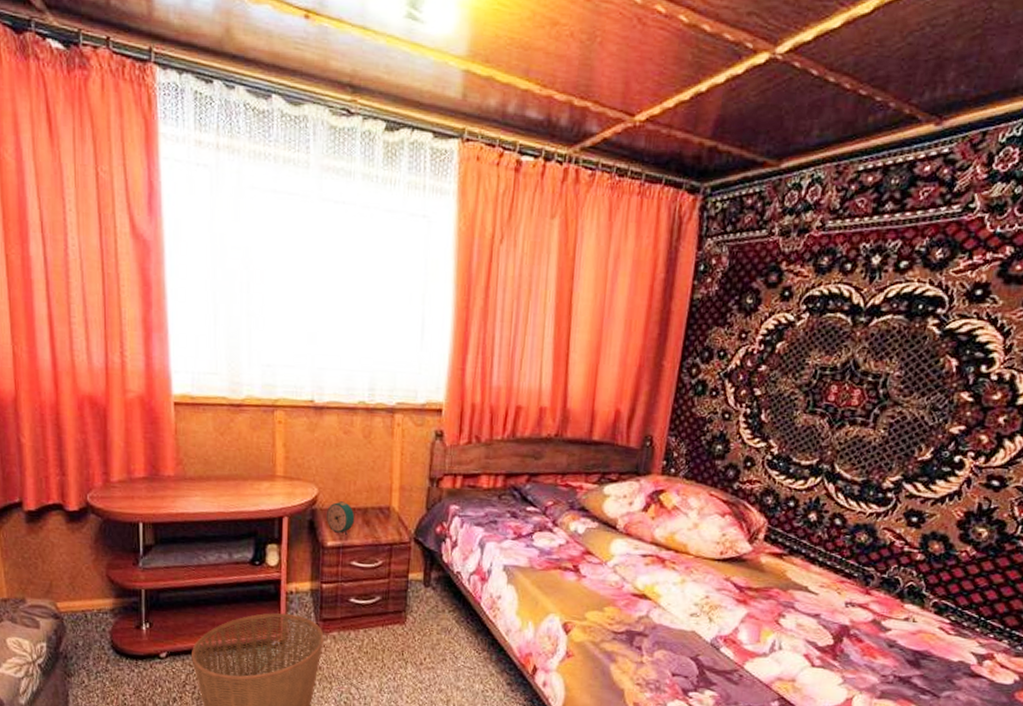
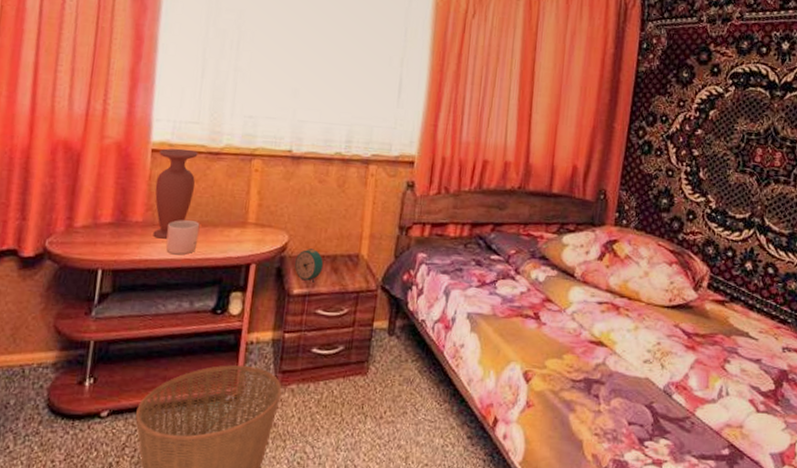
vase: none [182,401,221,493] -> present [153,148,198,239]
mug: none [198,474,230,509] -> present [165,220,200,255]

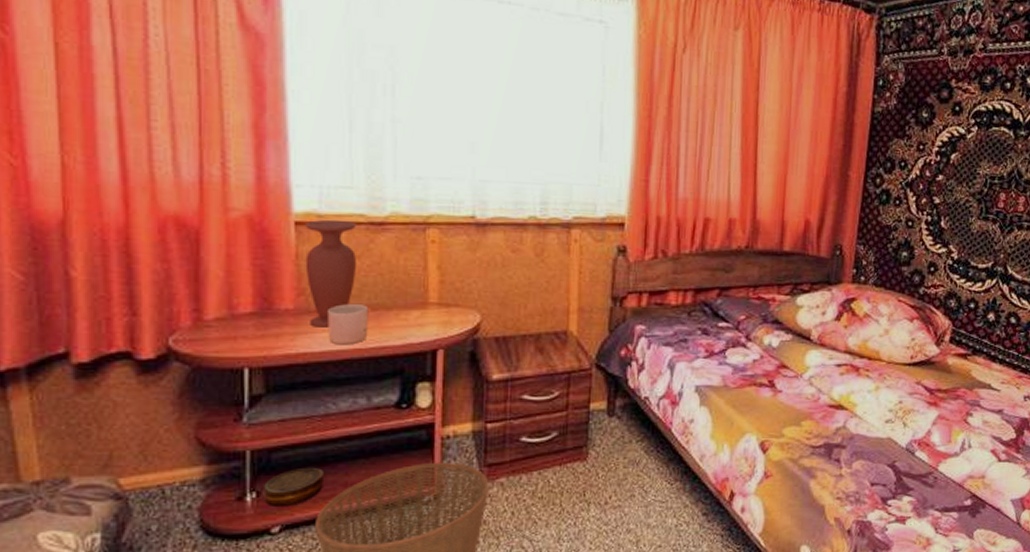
decorative box: none [98,360,150,394] -> present [262,468,325,508]
alarm clock: present [295,248,324,283] -> none [492,328,526,366]

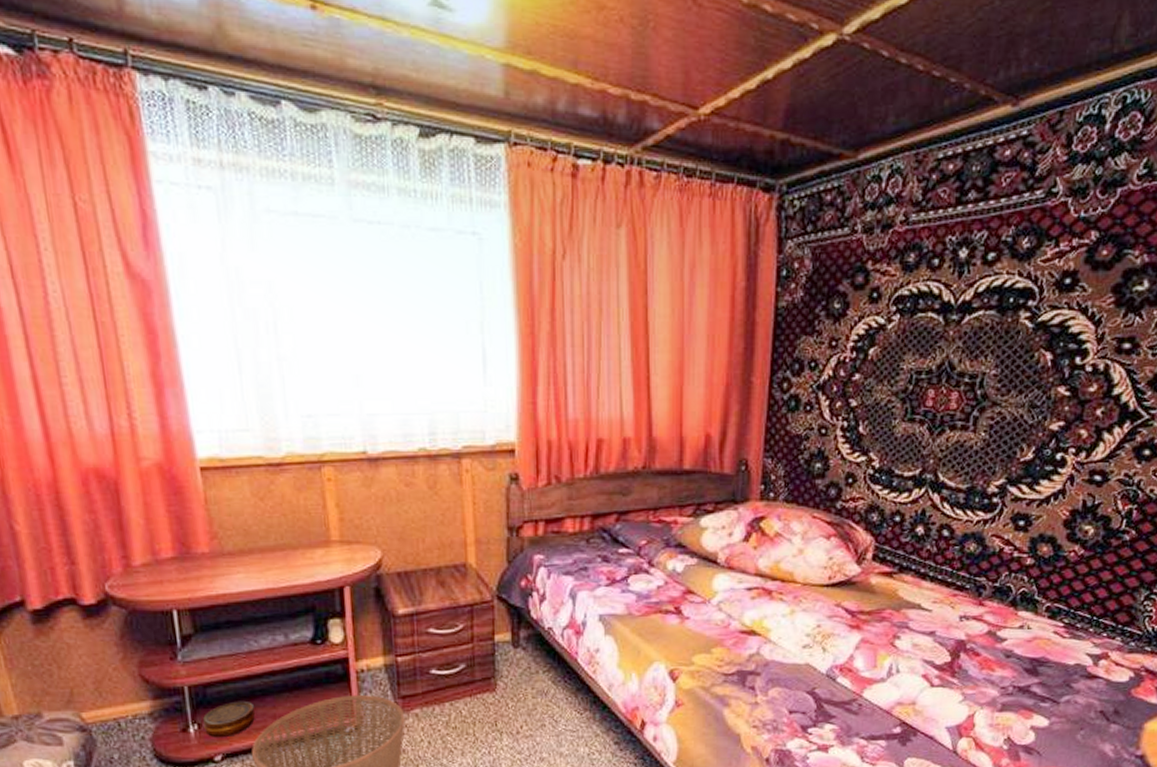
vase: present [305,219,357,328] -> none [210,463,262,569]
mug: present [326,304,369,345] -> none [238,545,279,585]

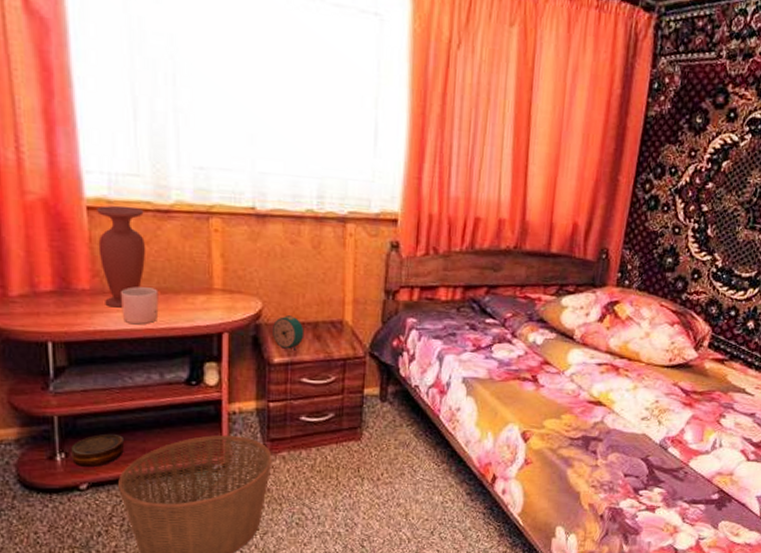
vase: none [210,463,262,569] -> present [97,205,146,308]
mug: none [238,545,279,585] -> present [119,287,159,325]
alarm clock: none [394,563,428,600] -> present [273,315,305,351]

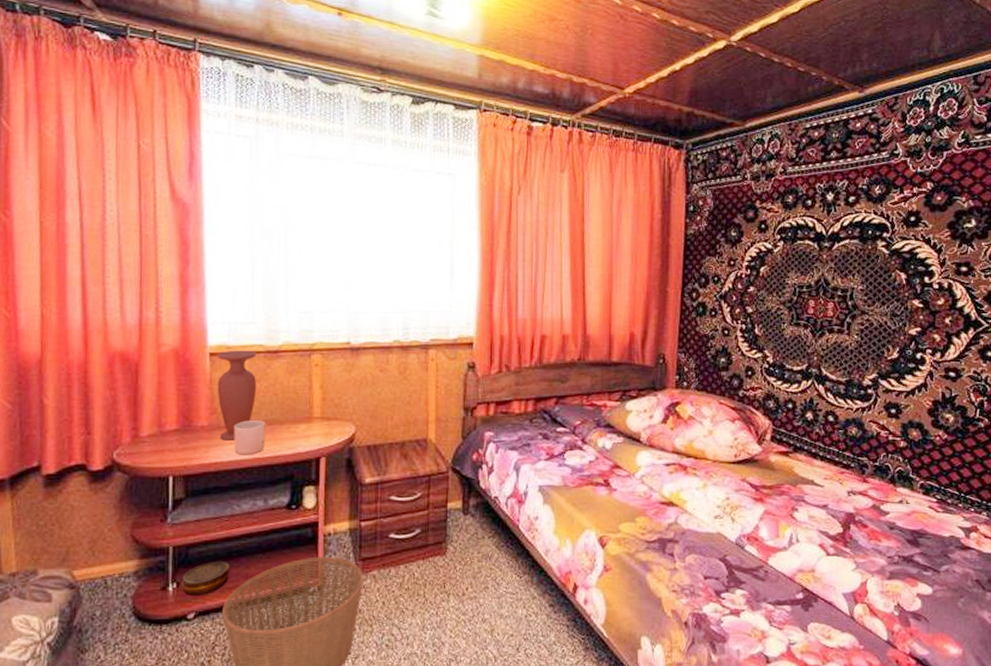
alarm clock: present [273,315,305,351] -> none [365,437,393,470]

